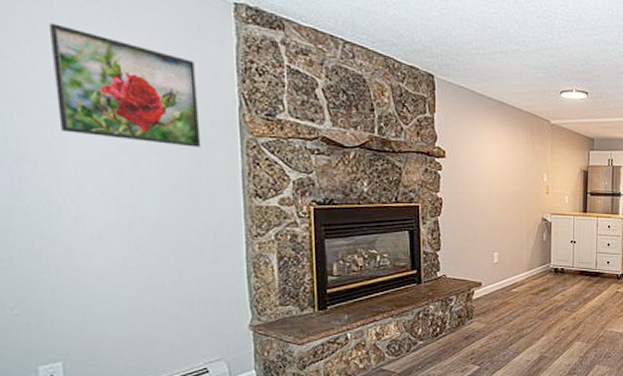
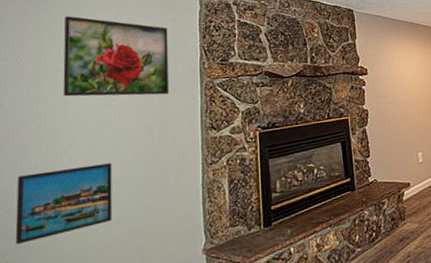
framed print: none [14,220,140,297] -> present [15,163,112,244]

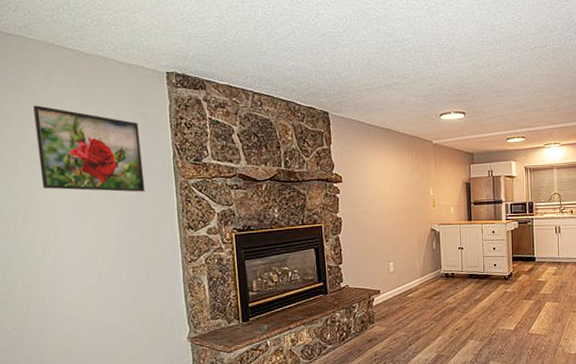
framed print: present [15,163,112,244] -> none [12,255,103,322]

